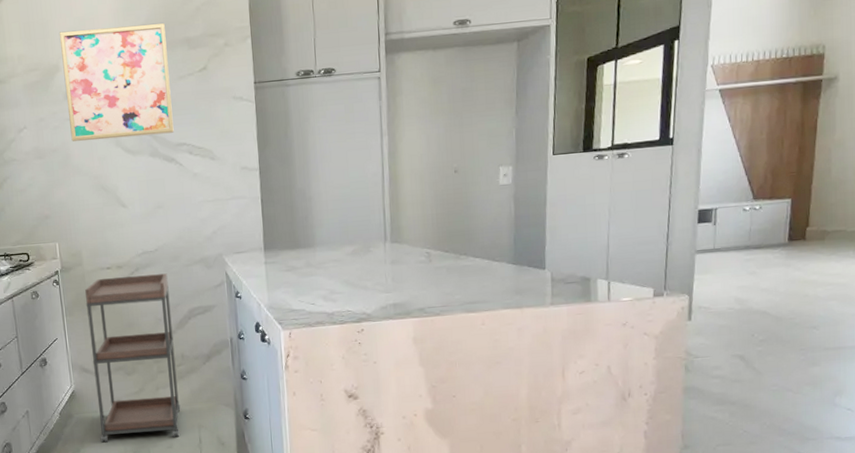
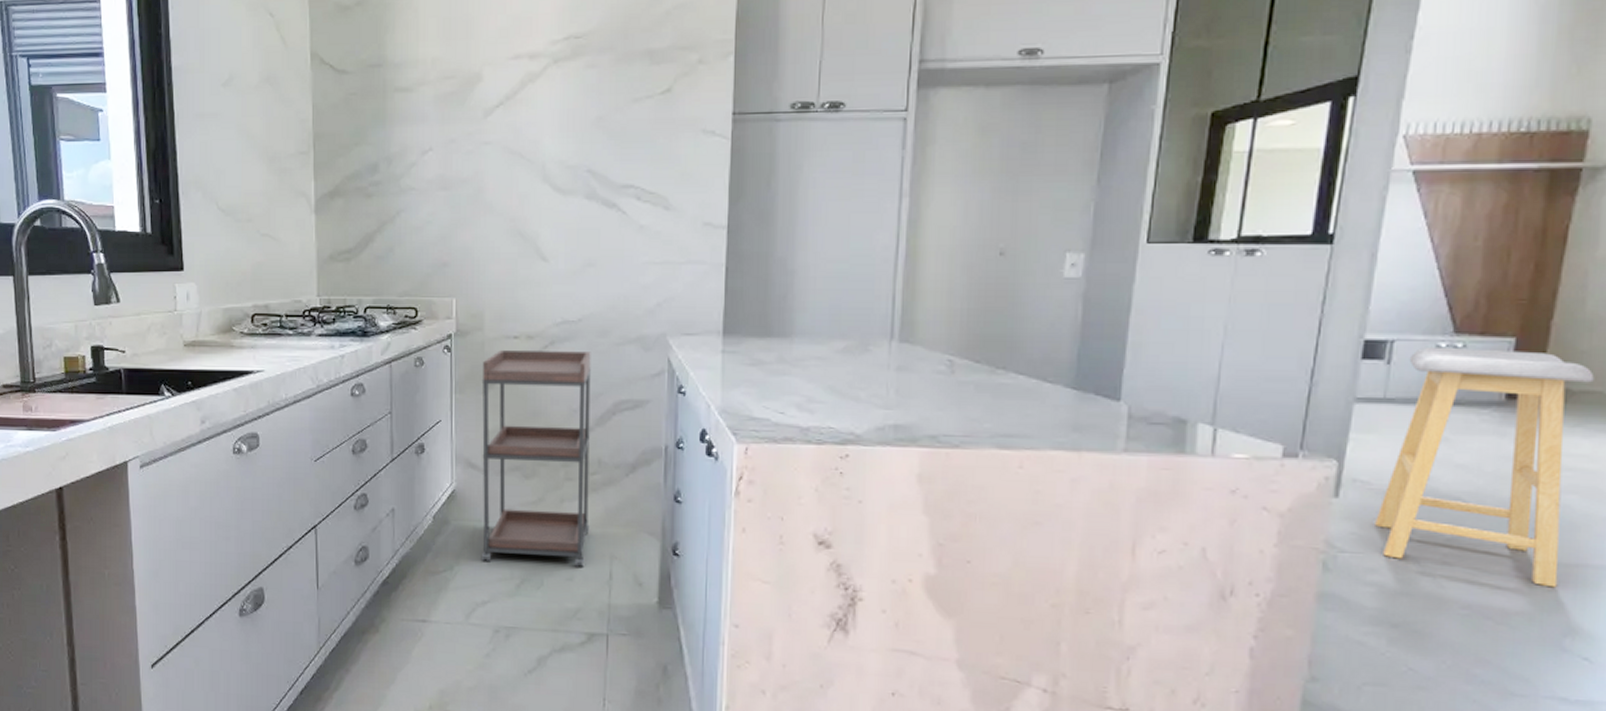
wall art: present [59,23,174,142] -> none [486,28,622,173]
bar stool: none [715,207,840,365] -> present [1375,346,1595,588]

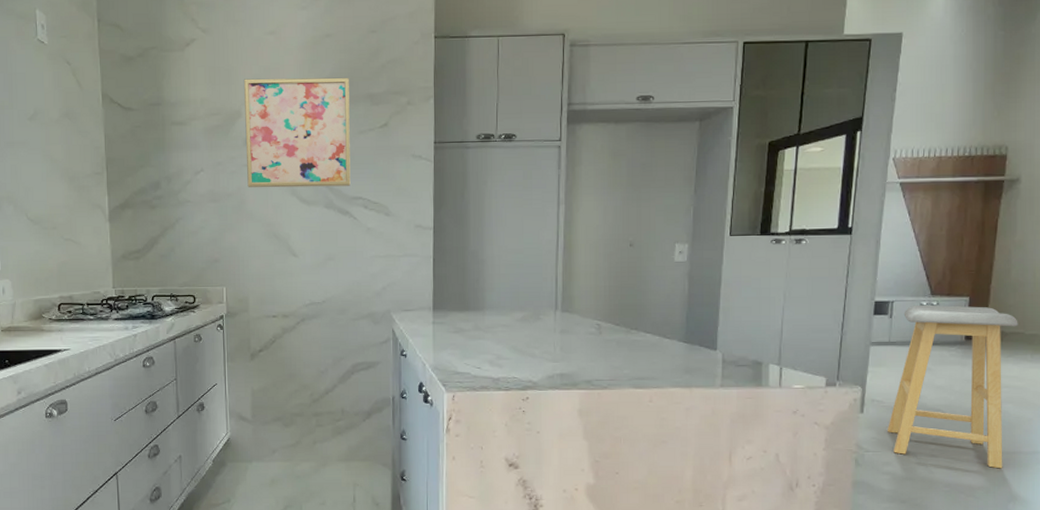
shelving unit: present [481,350,591,567] -> none [248,326,337,494]
wall art: none [486,28,622,173] -> present [243,77,351,188]

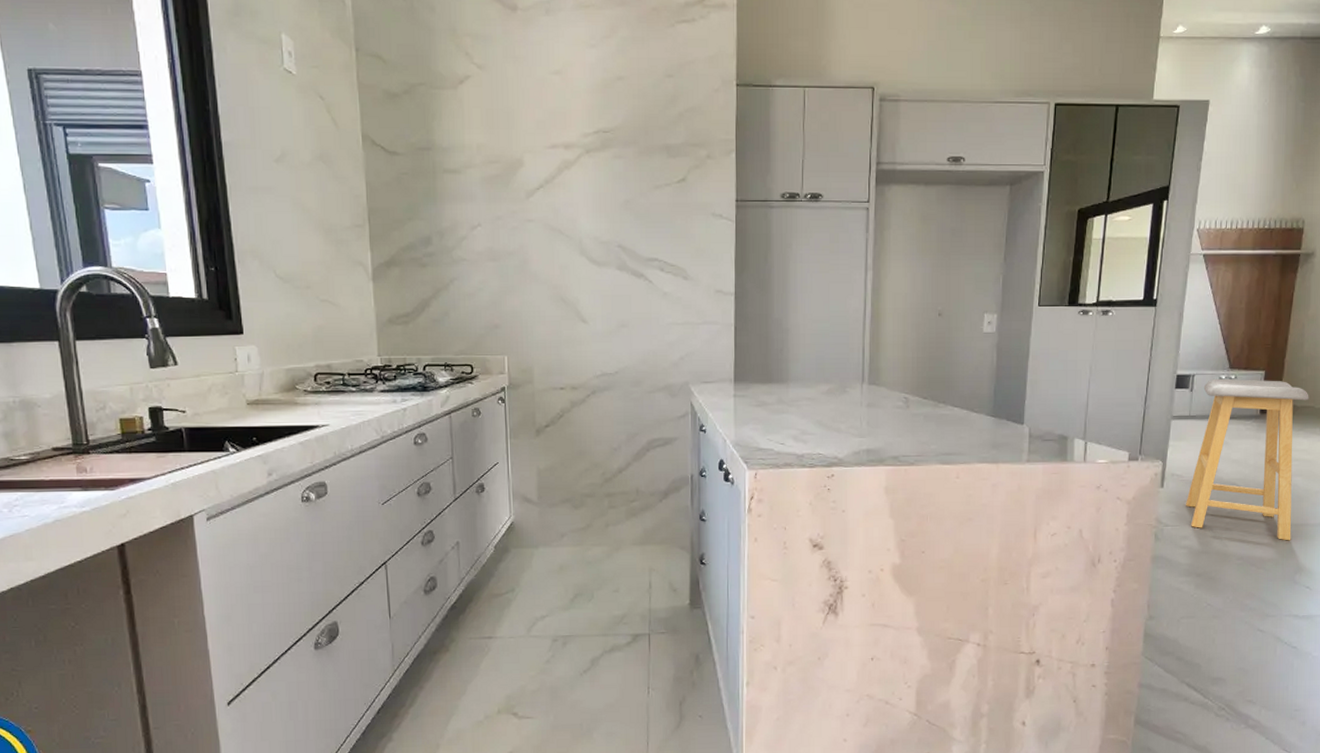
wall art: present [243,77,351,188] -> none [525,123,645,246]

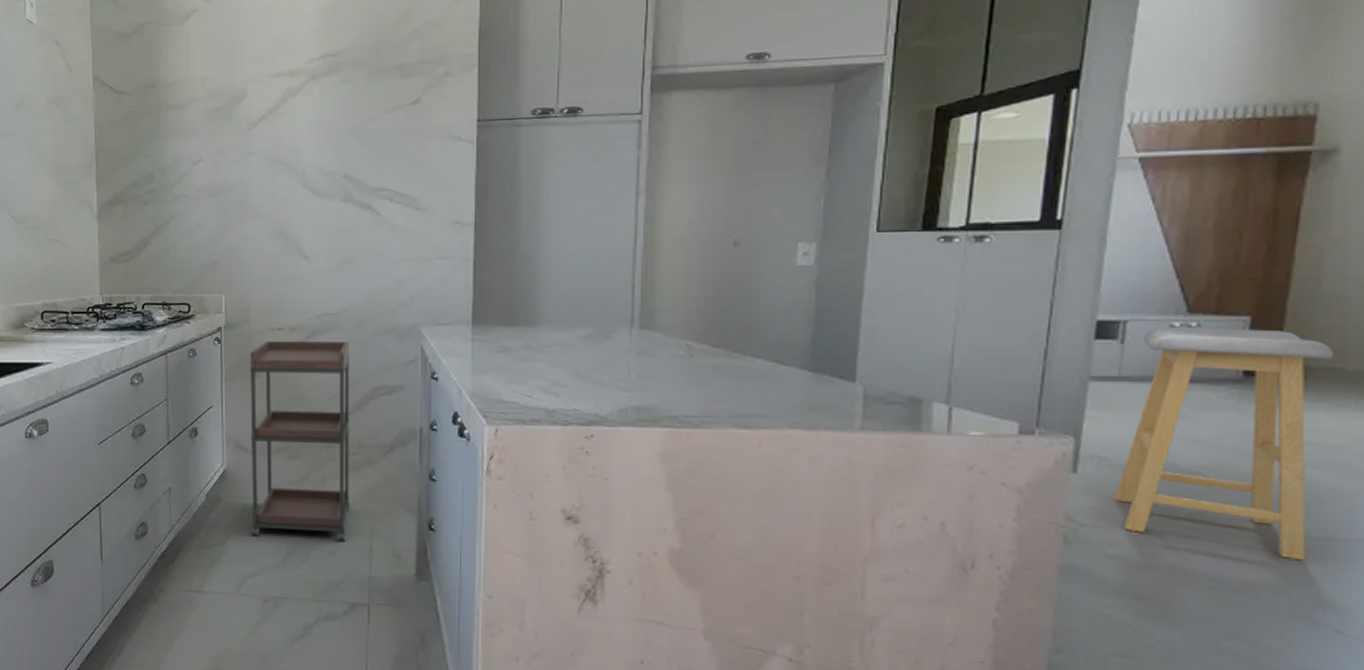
shelving unit: none [533,399,631,582] -> present [249,341,351,541]

